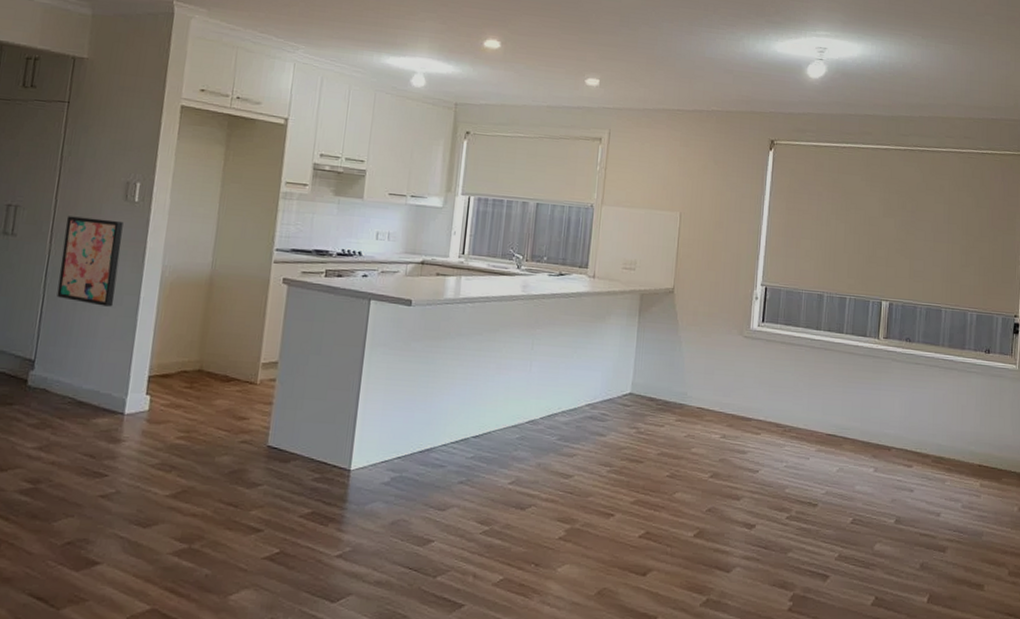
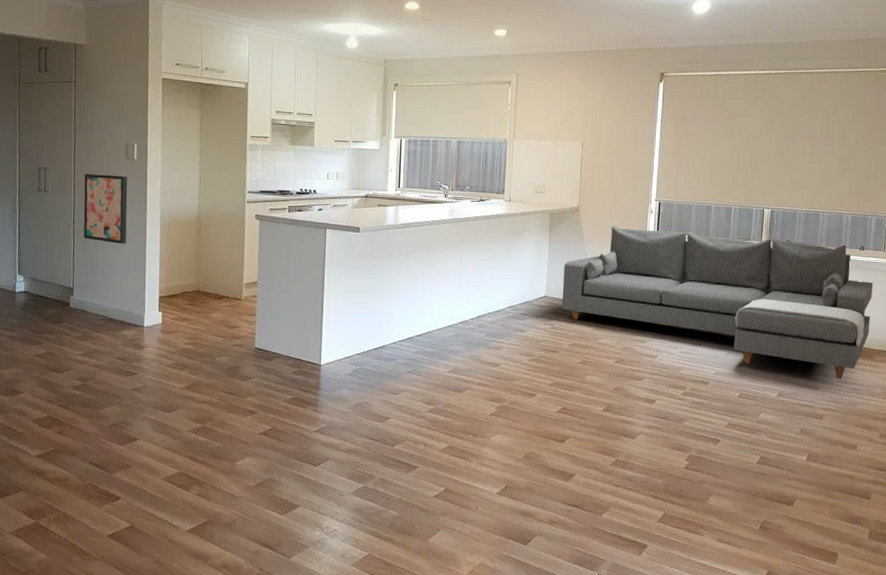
sofa: none [649,312,1000,505] -> present [561,226,874,380]

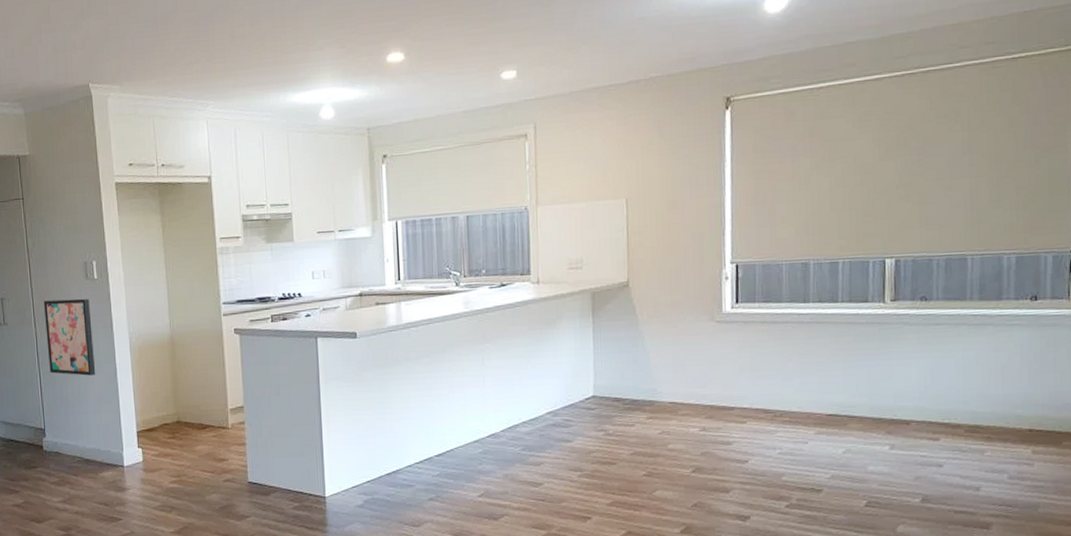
sofa: present [561,226,874,380] -> none [615,295,1055,476]

